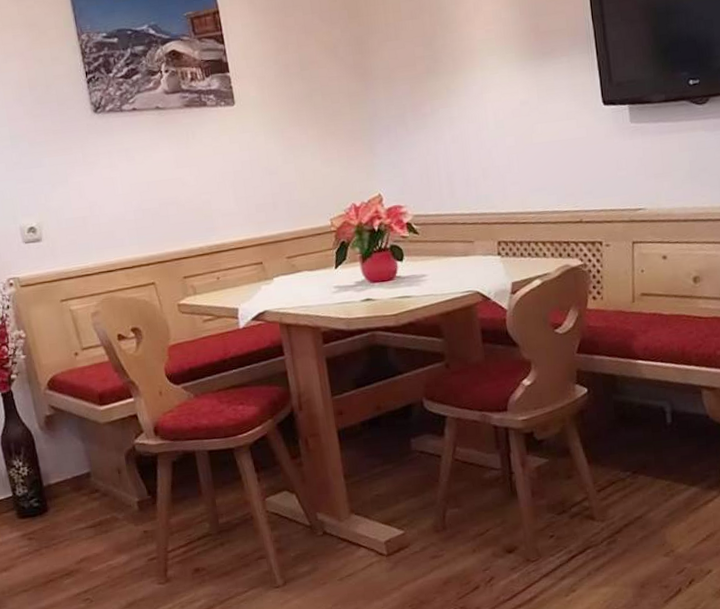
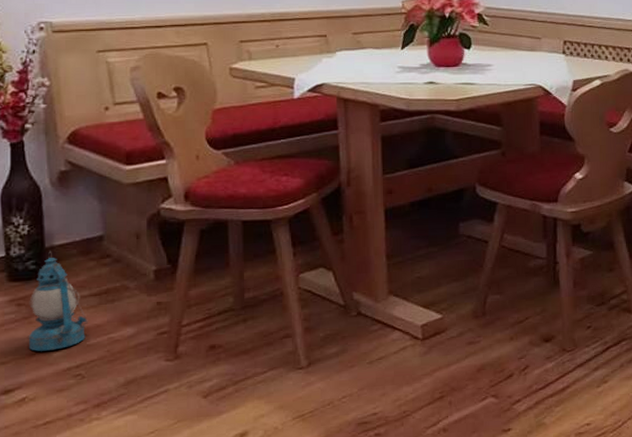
lantern: none [38,489,89,580] -> present [28,251,88,351]

